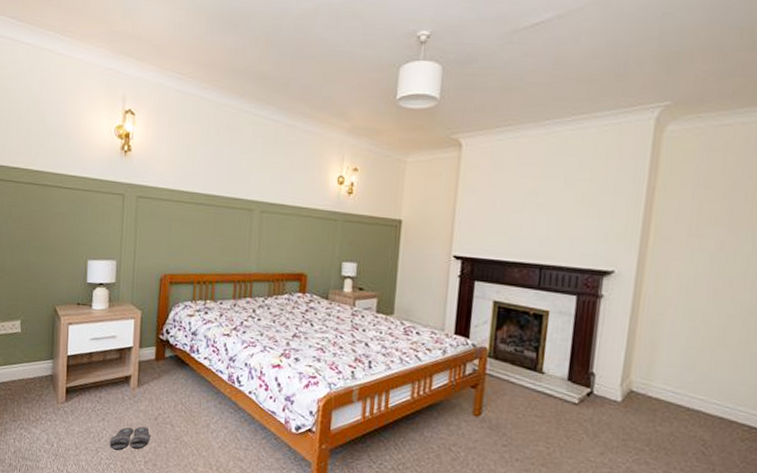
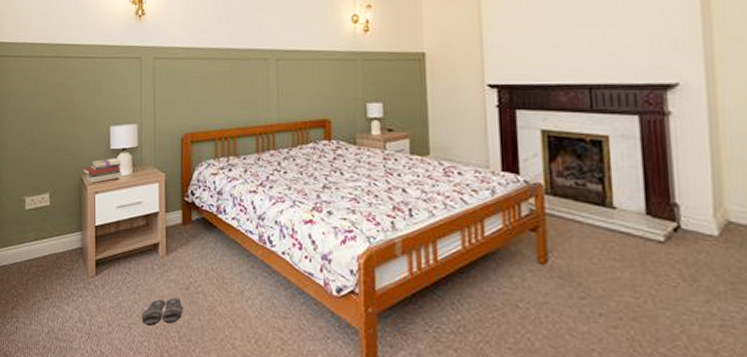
books: none [58,291,98,315] -> present [84,158,122,183]

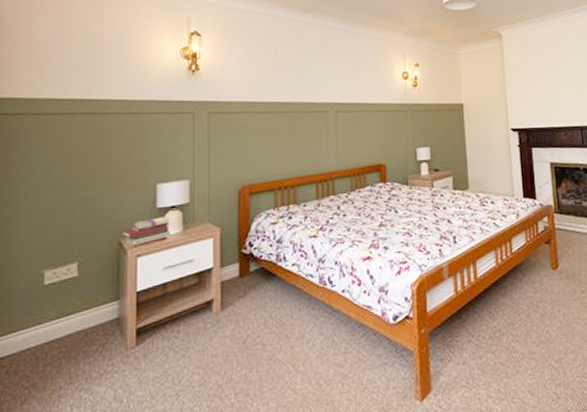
slippers: present [141,298,184,326] -> none [191,354,241,389]

